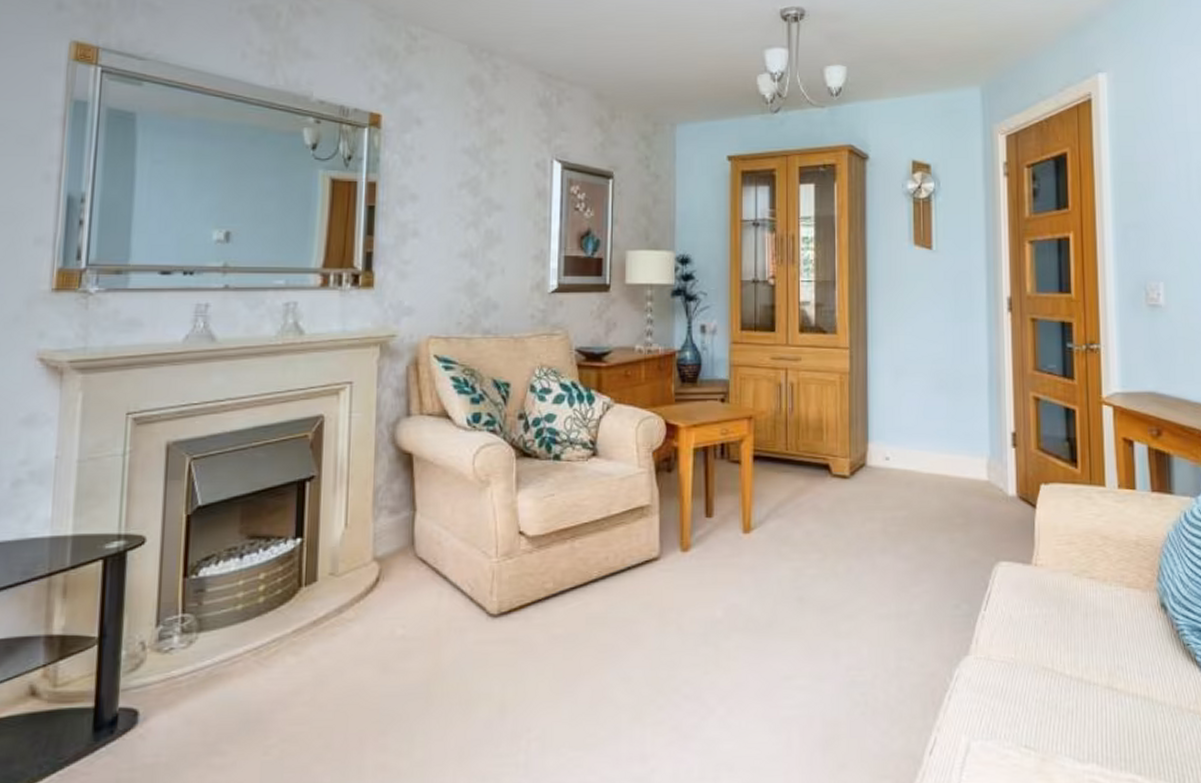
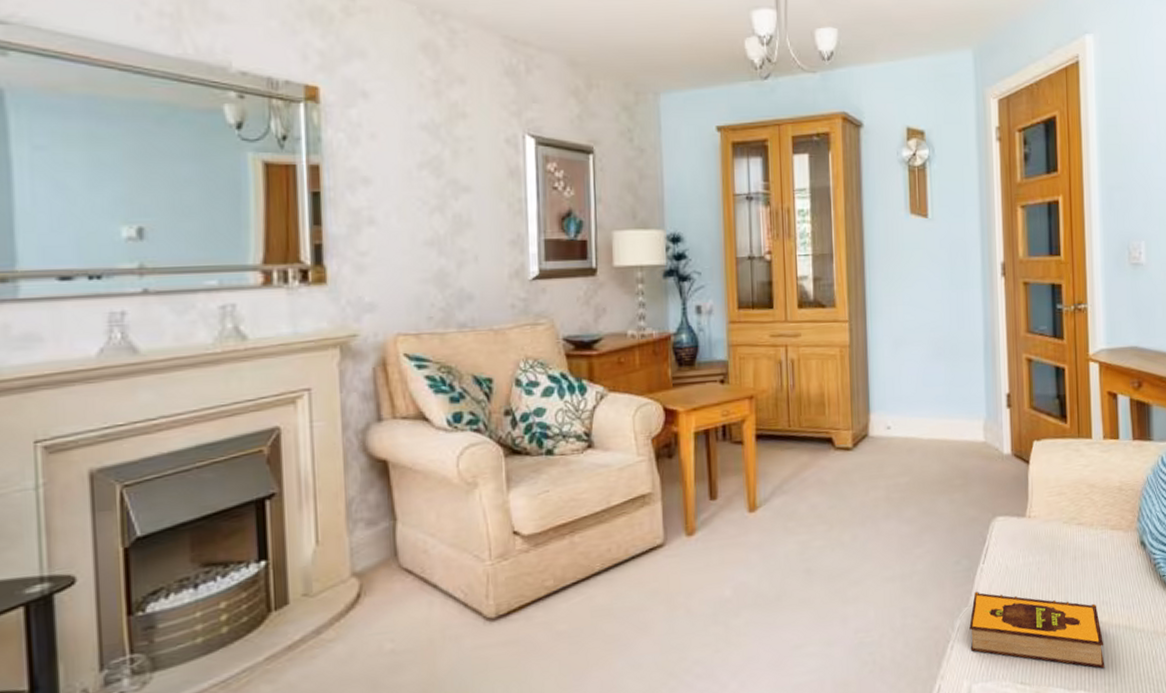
hardback book: none [969,640,1120,741] -> present [969,592,1105,669]

